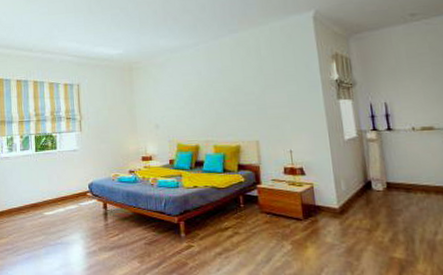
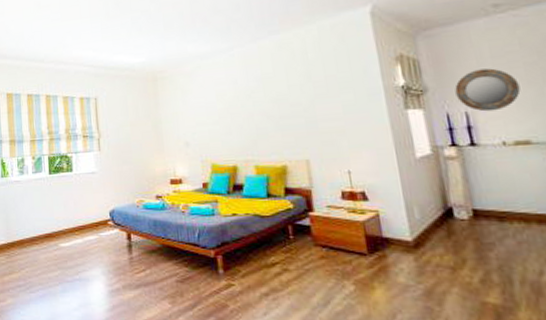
home mirror: none [377,67,428,103] -> present [455,68,521,112]

